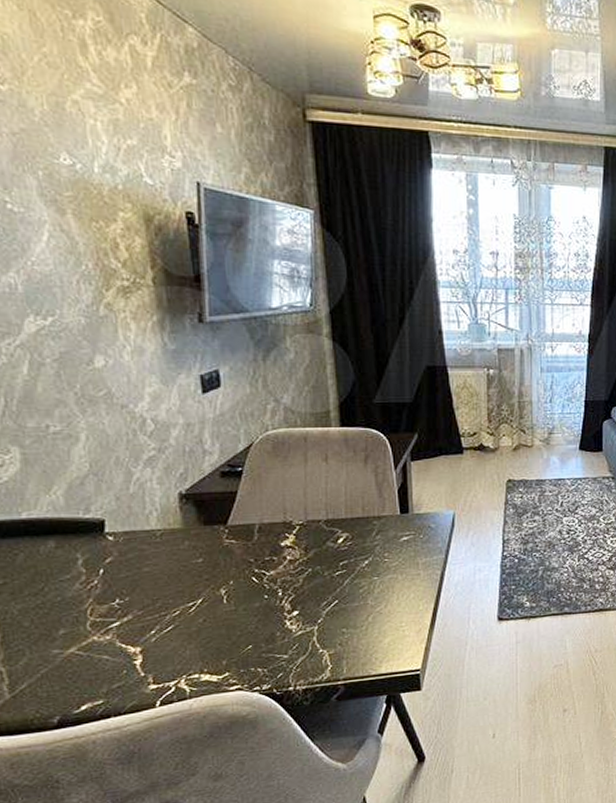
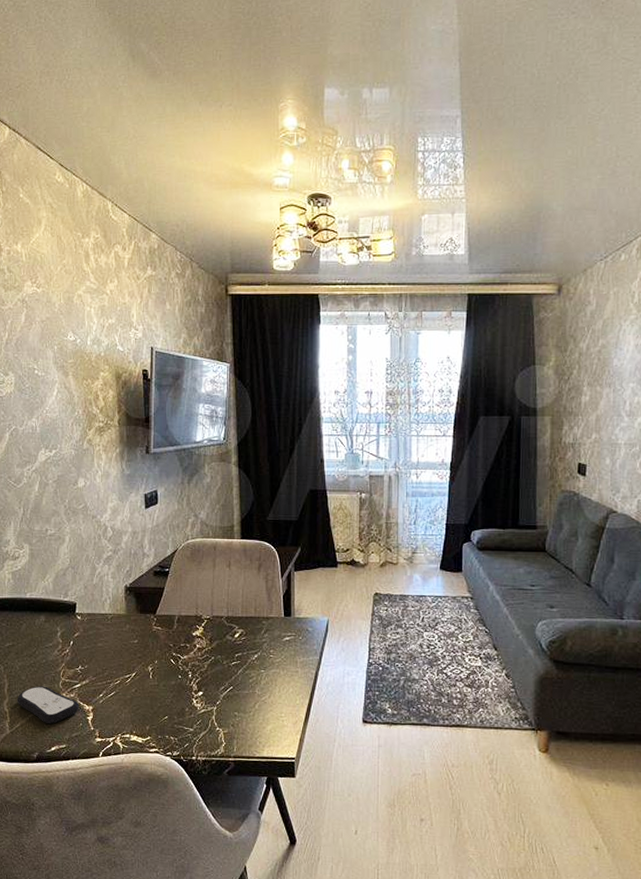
remote control: none [18,631,121,678] -> present [17,686,80,724]

